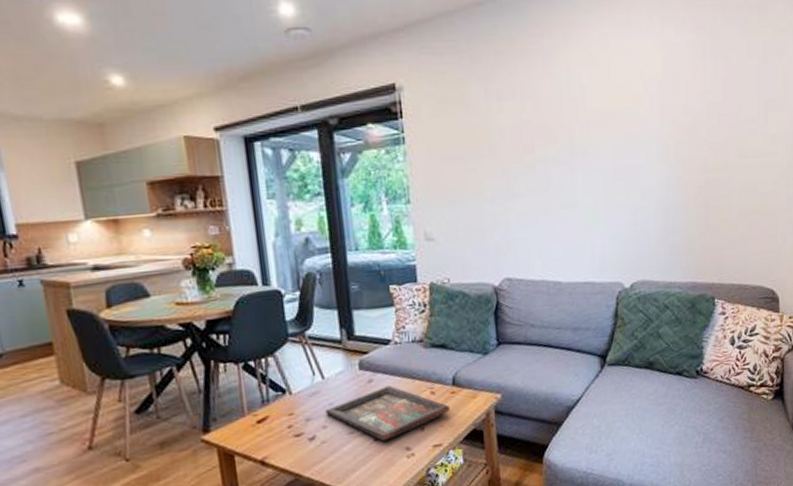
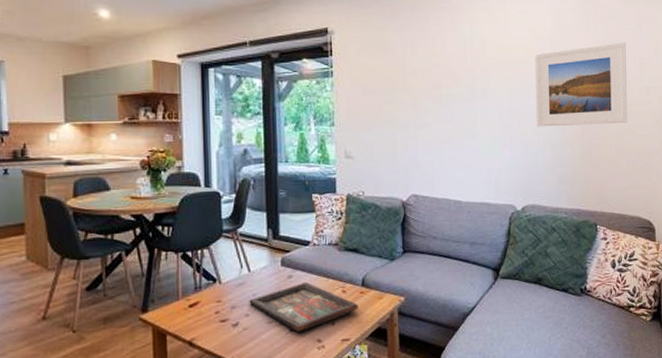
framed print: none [643,82,751,190] -> present [535,43,628,127]

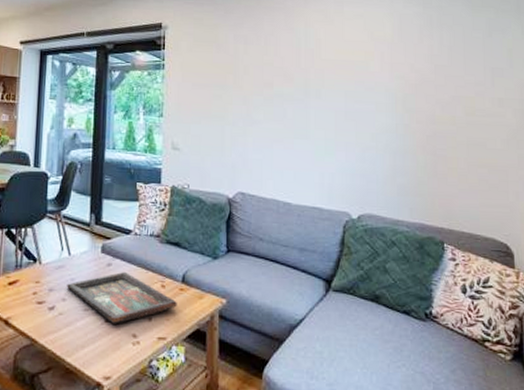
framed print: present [535,43,628,127] -> none [373,51,479,135]

